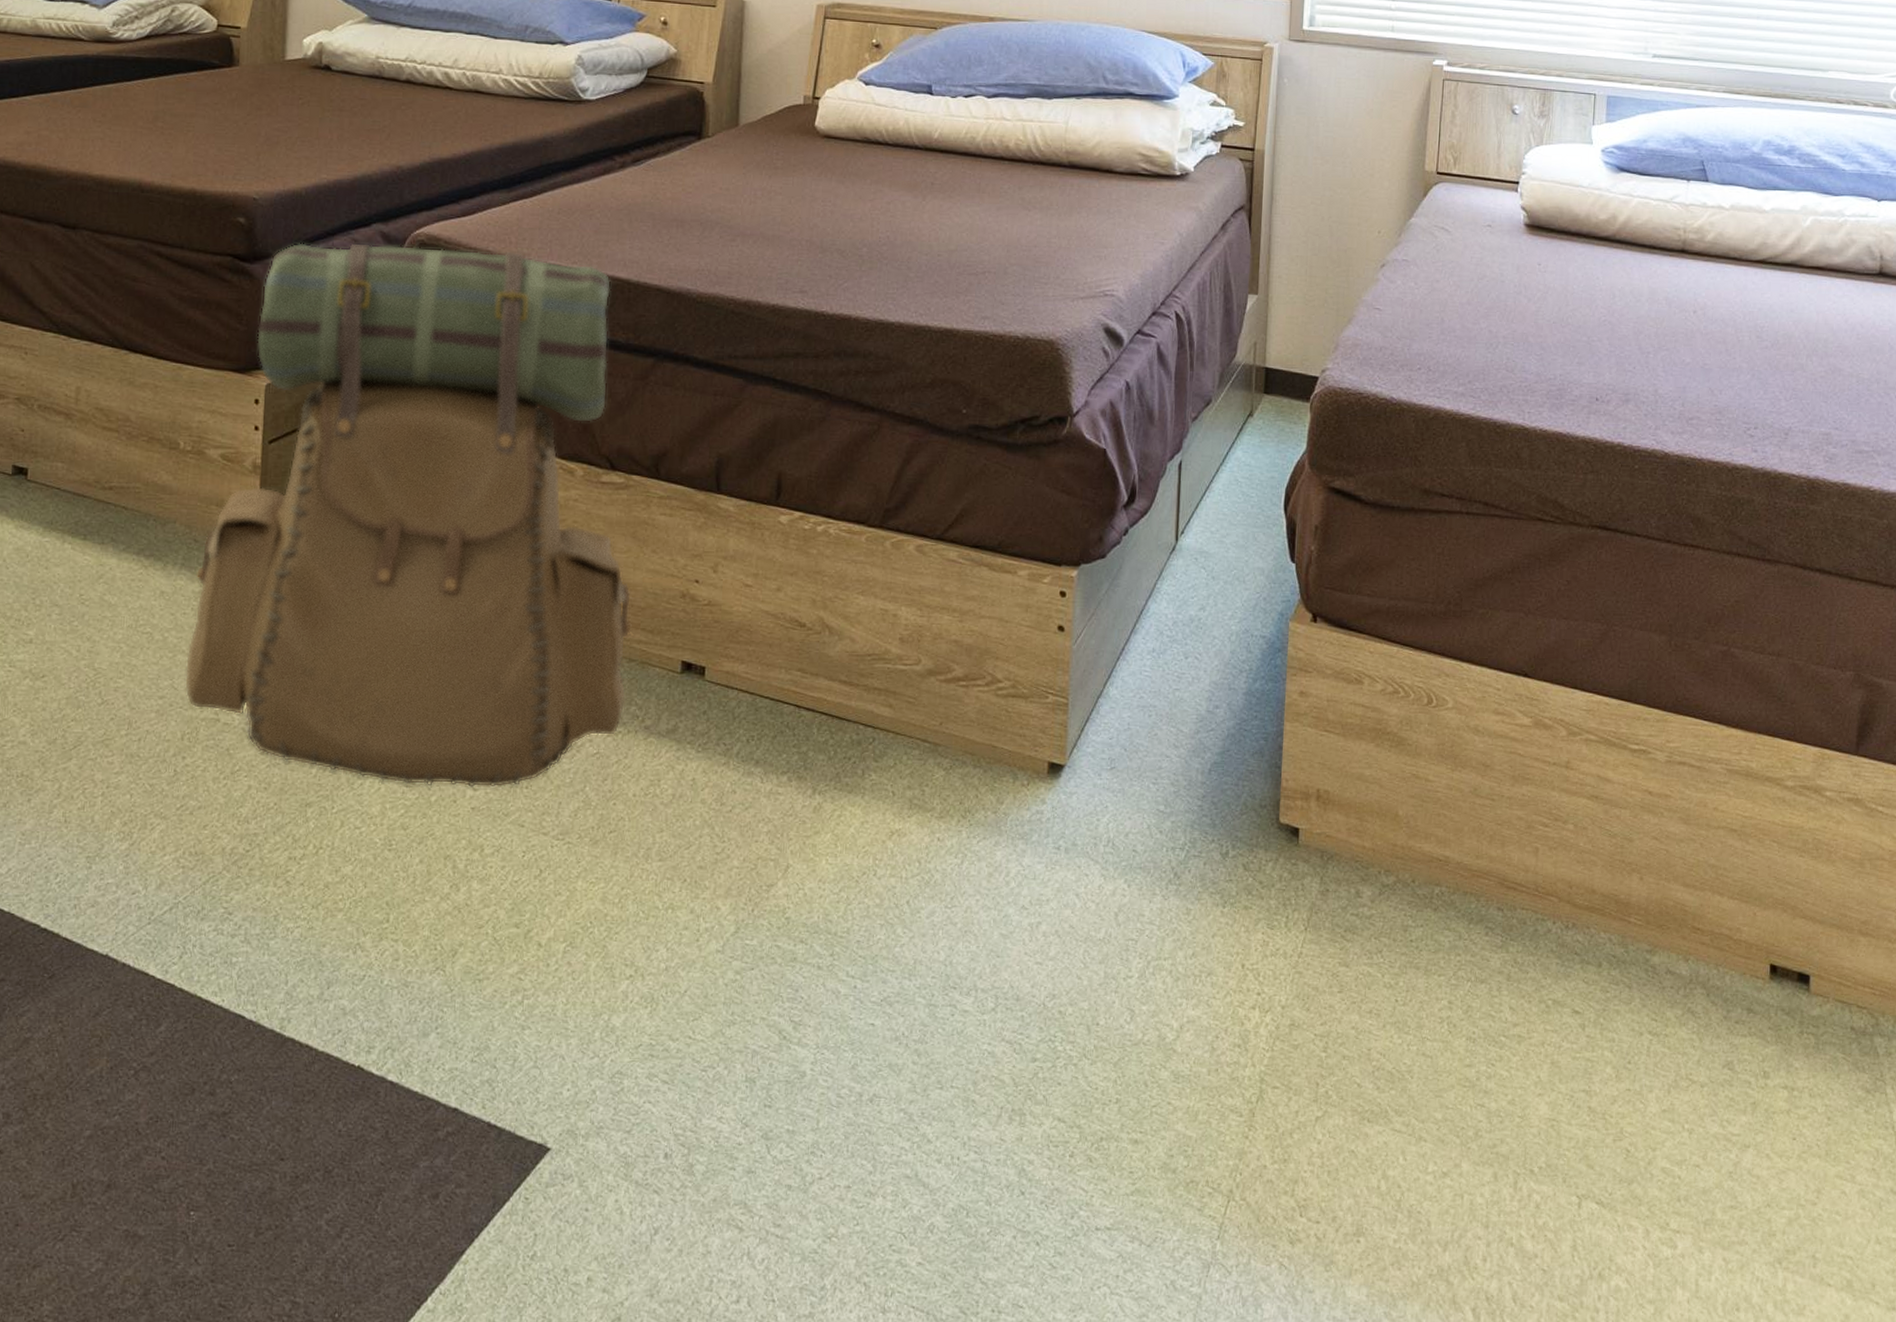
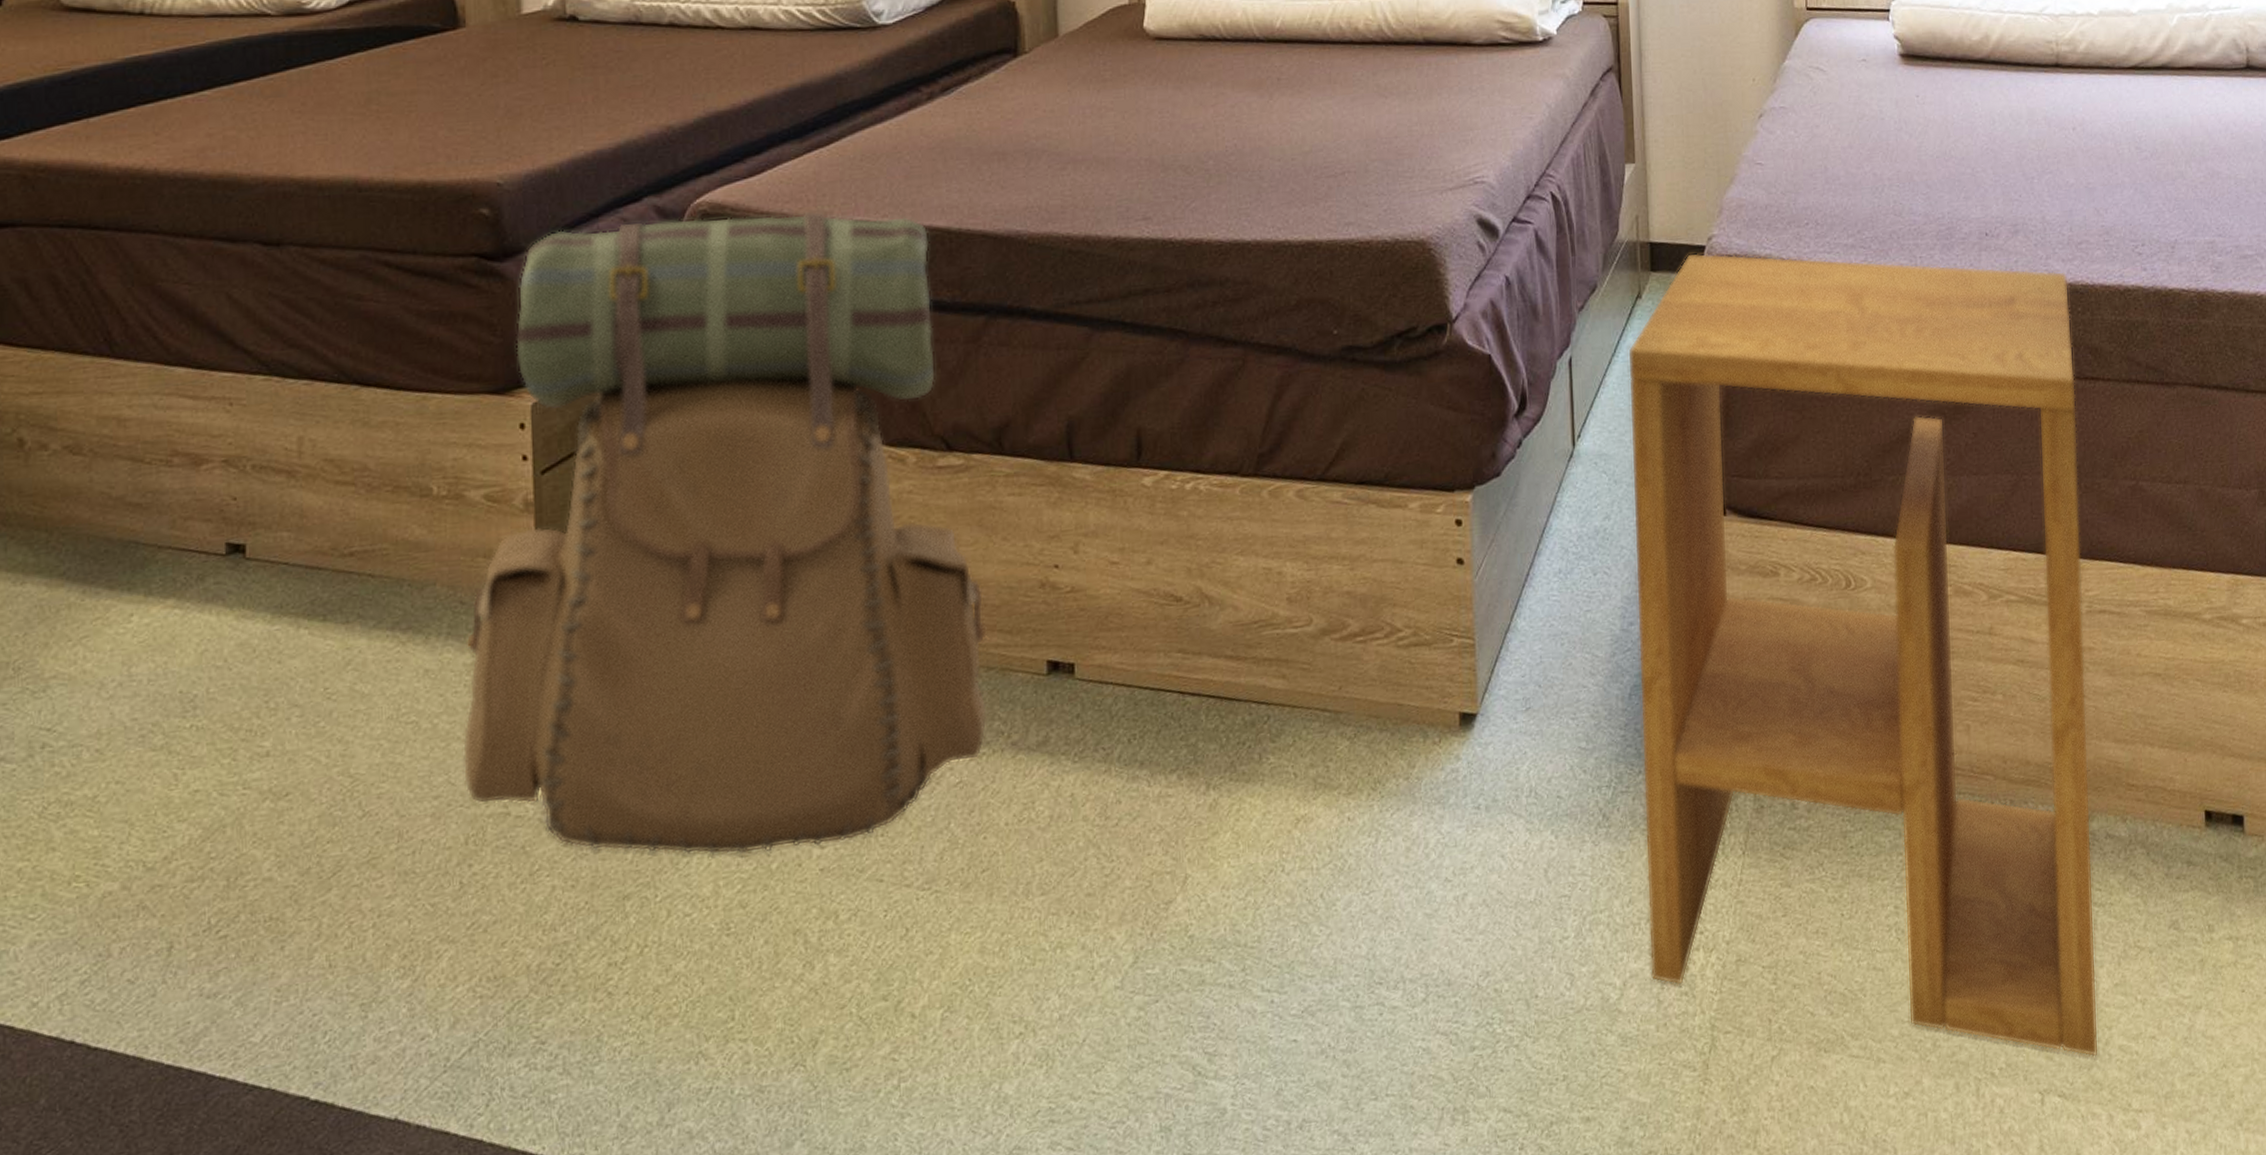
side table: none [1206,381,1676,1173] -> present [1627,252,2099,1057]

